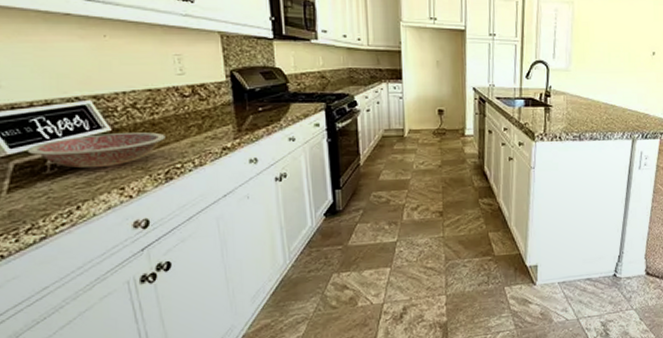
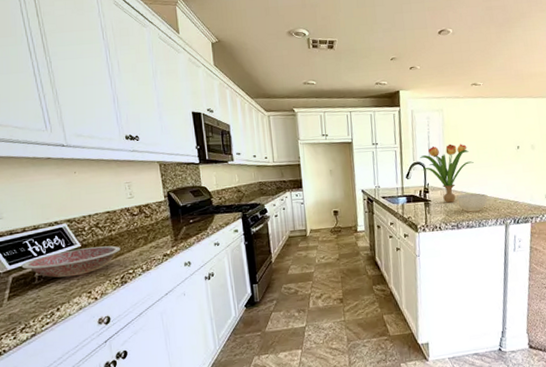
flower arrangement: none [543,42,603,110] -> present [420,144,474,203]
bowl: none [582,101,616,123] -> present [457,193,488,213]

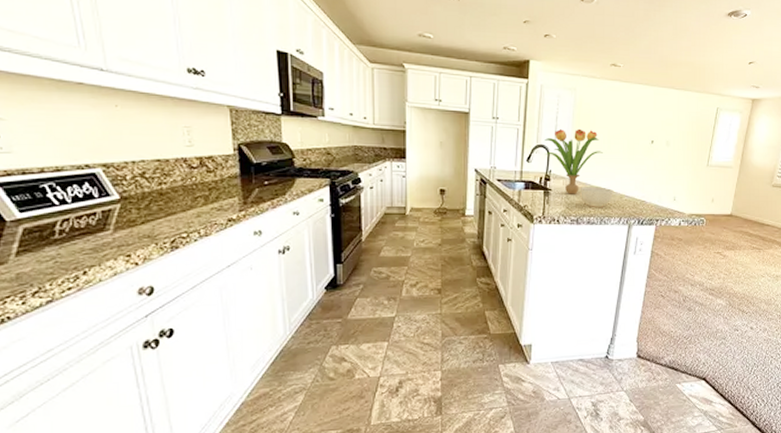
bowl: present [21,245,121,278] -> none [36,201,172,235]

